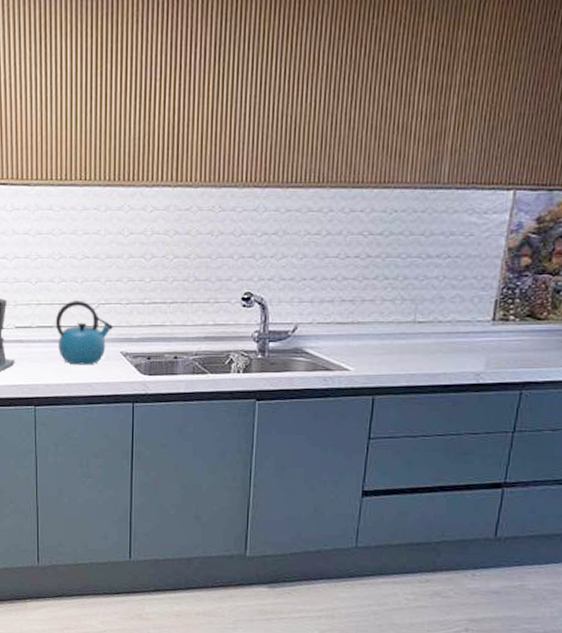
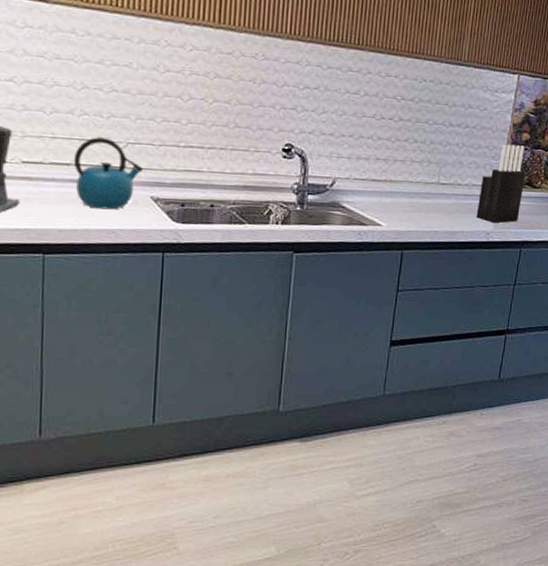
knife block: none [462,272,527,362] -> present [476,144,526,223]

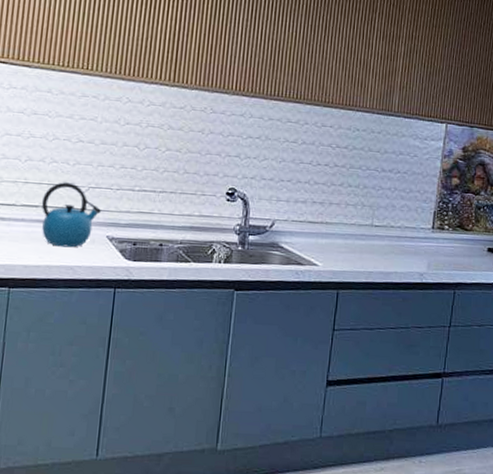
knife block: present [476,144,526,223] -> none [409,188,457,264]

